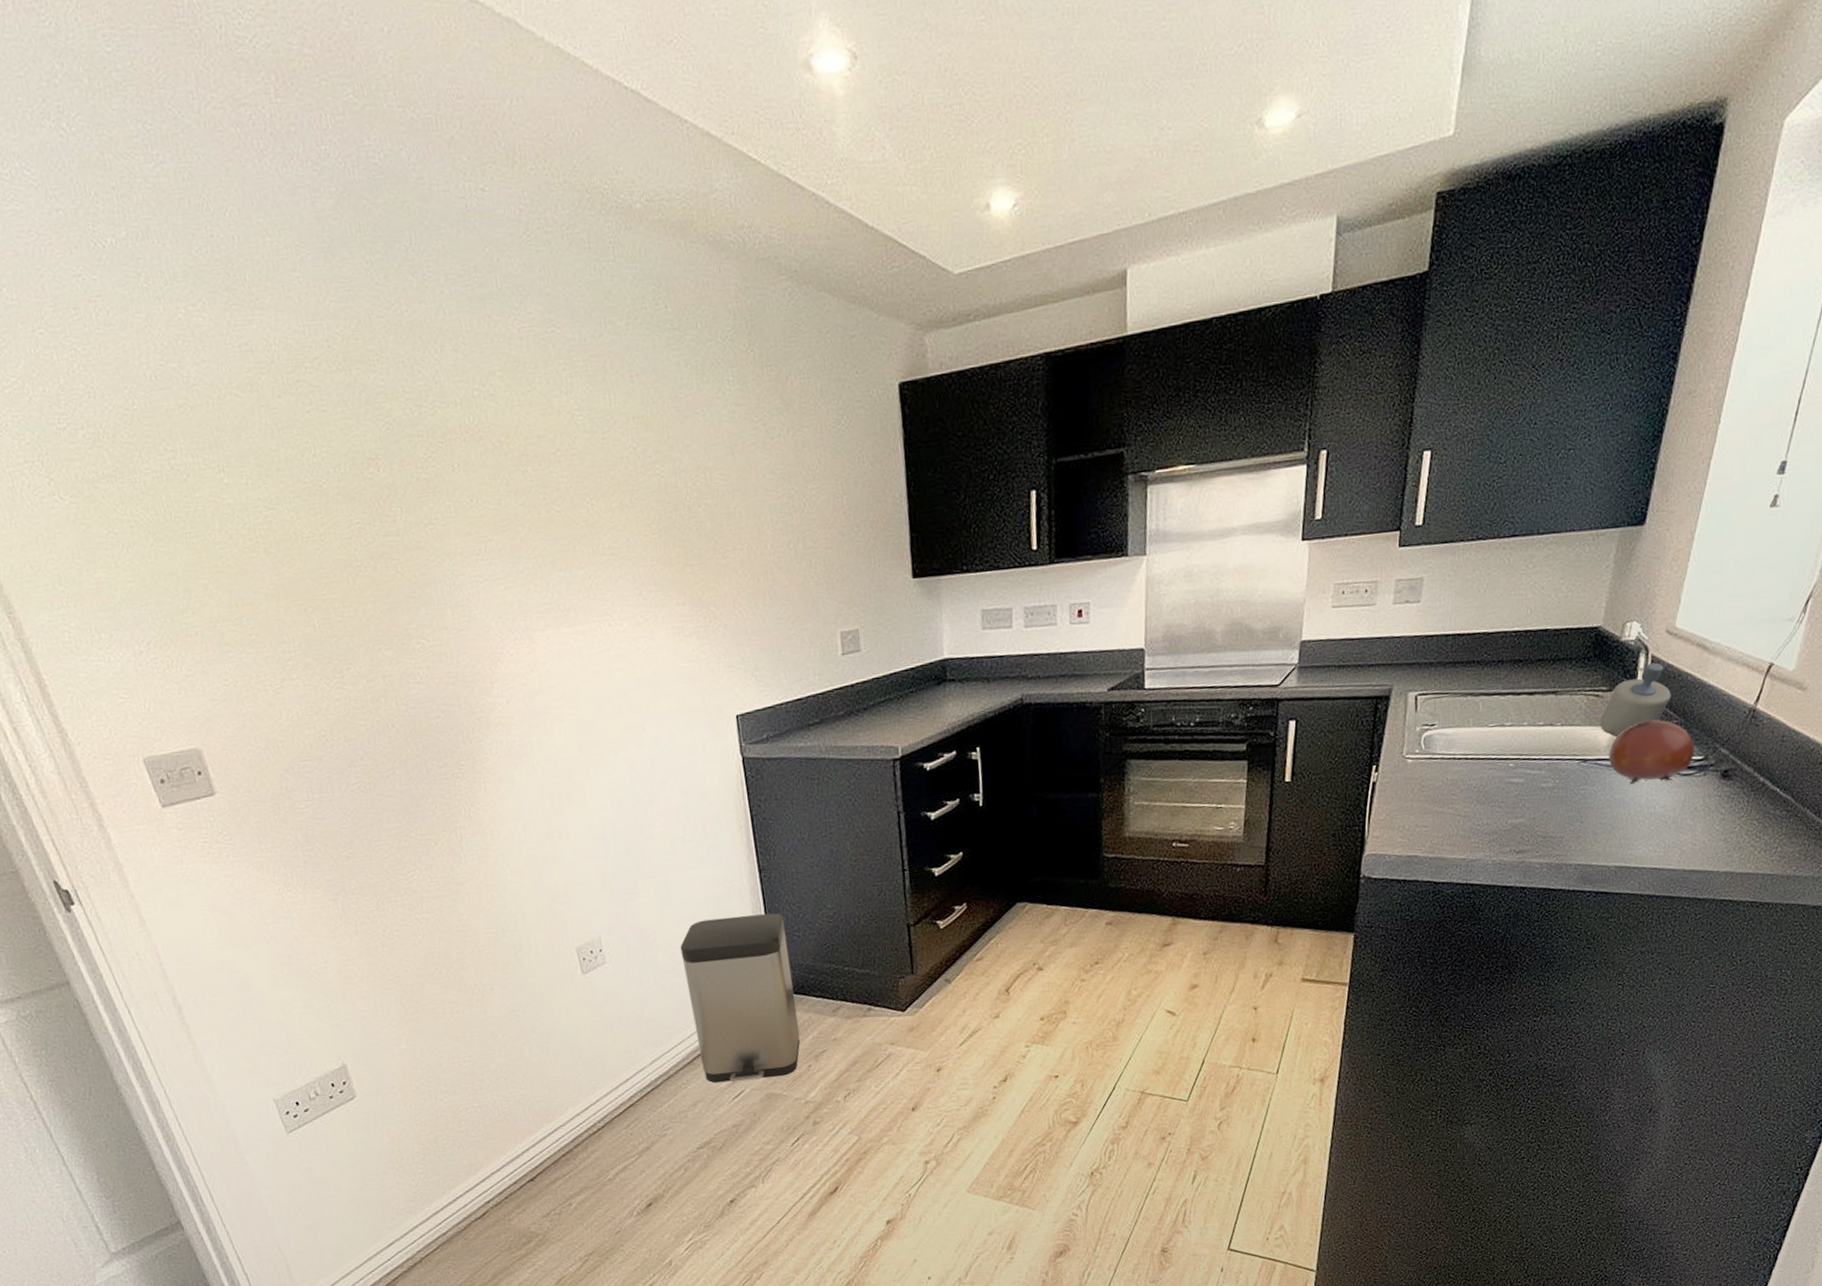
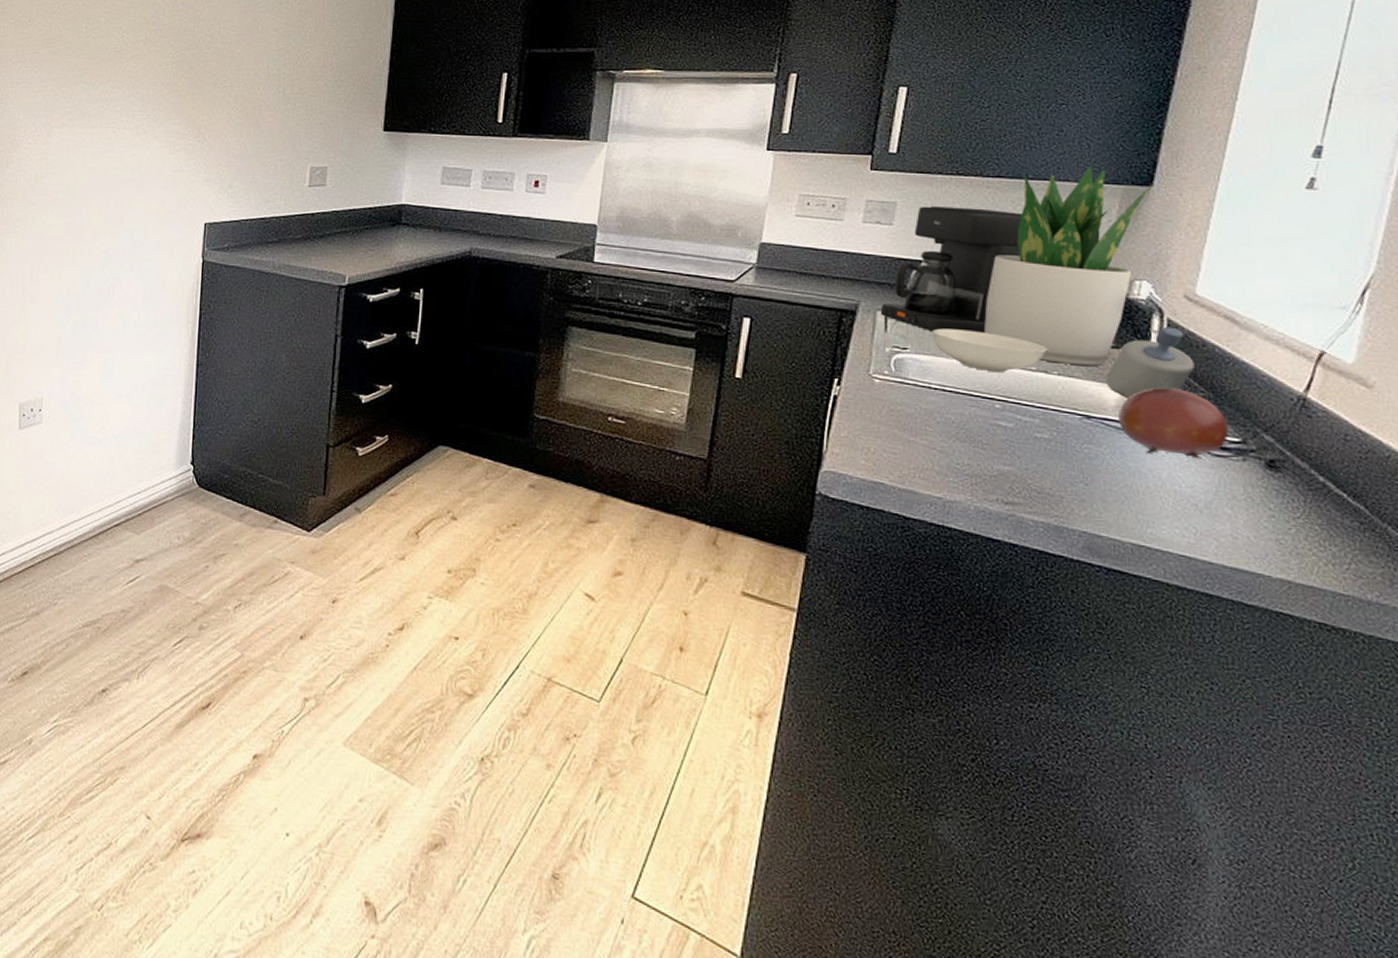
pedal bin: present [680,913,800,1083] -> none [105,401,211,570]
coffee maker: none [1411,570,1534,704] -> present [880,206,1022,334]
bowl: none [1457,696,1553,734] -> present [933,328,1048,372]
planter: none [1499,513,1645,715] -> present [983,167,1153,367]

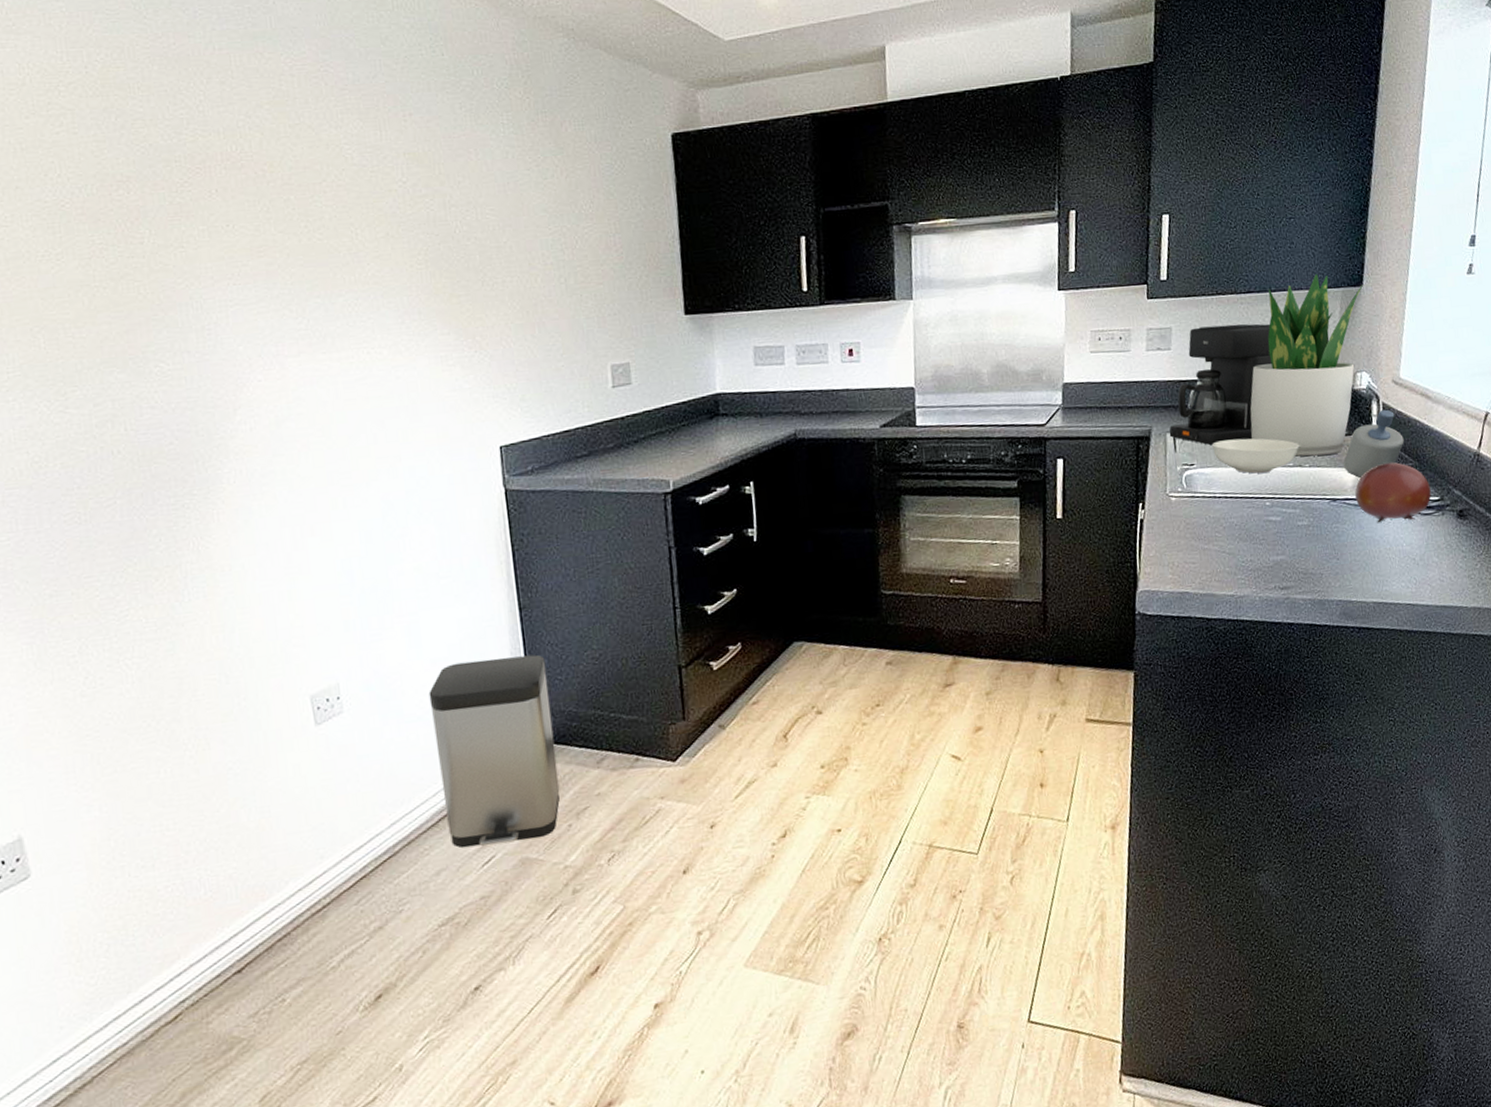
pedal bin: none [105,401,211,570] -> present [428,654,560,847]

